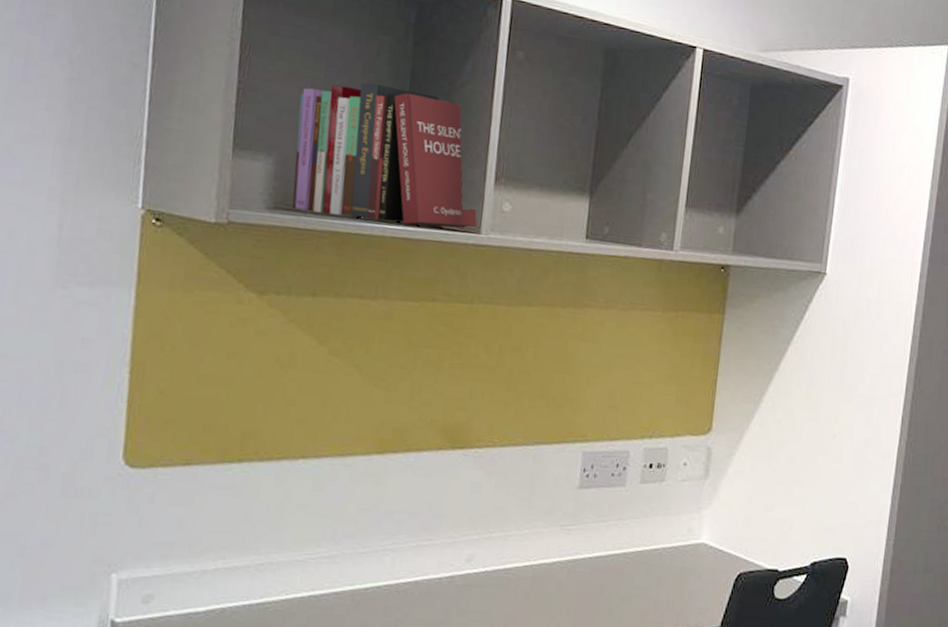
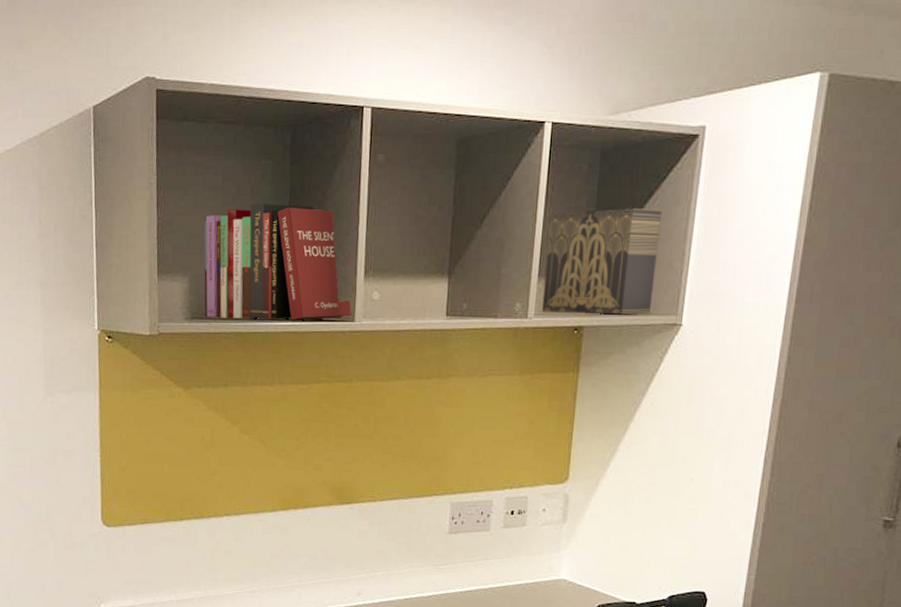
decorative box: none [688,142,809,259] -> present [542,209,662,315]

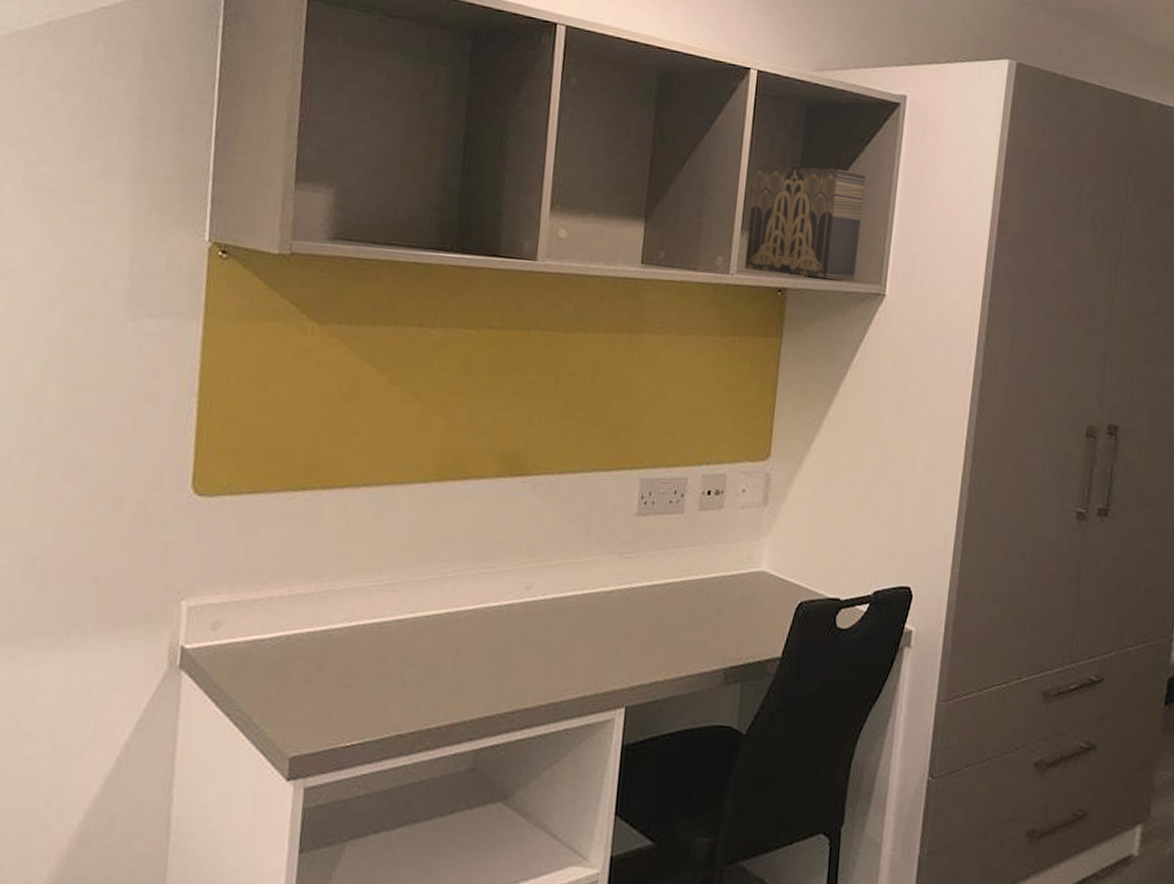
books: present [204,203,352,321] -> none [352,113,534,256]

